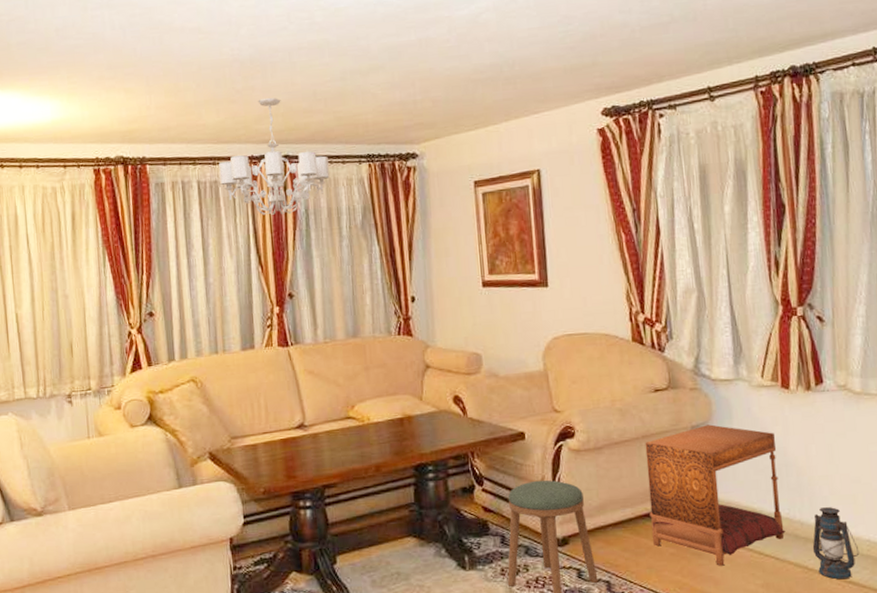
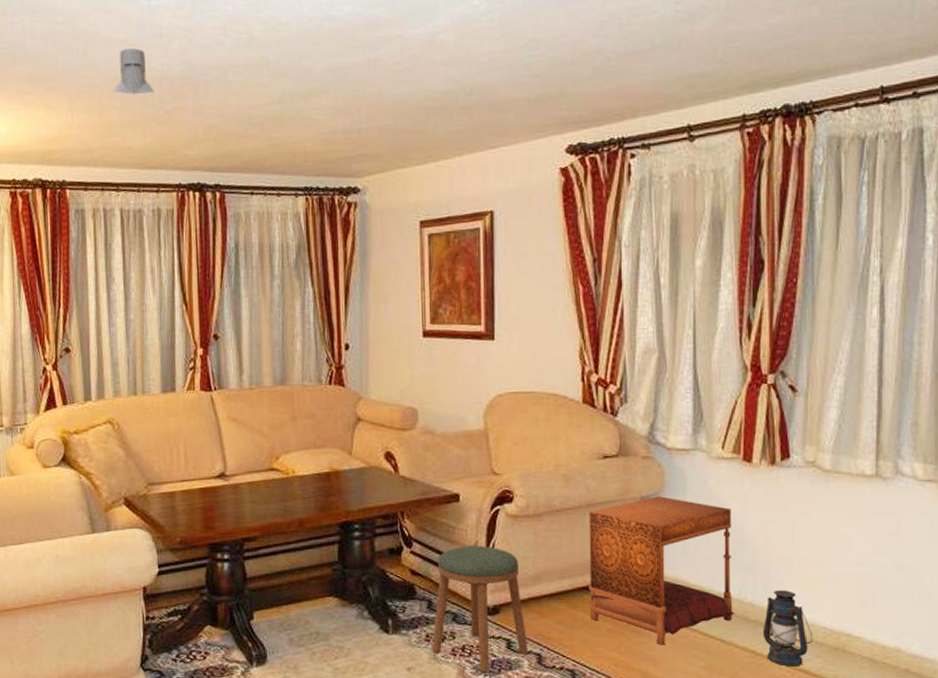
knight helmet: none [187,35,226,77] -> present [112,47,155,94]
chandelier: present [219,97,330,216] -> none [144,119,263,250]

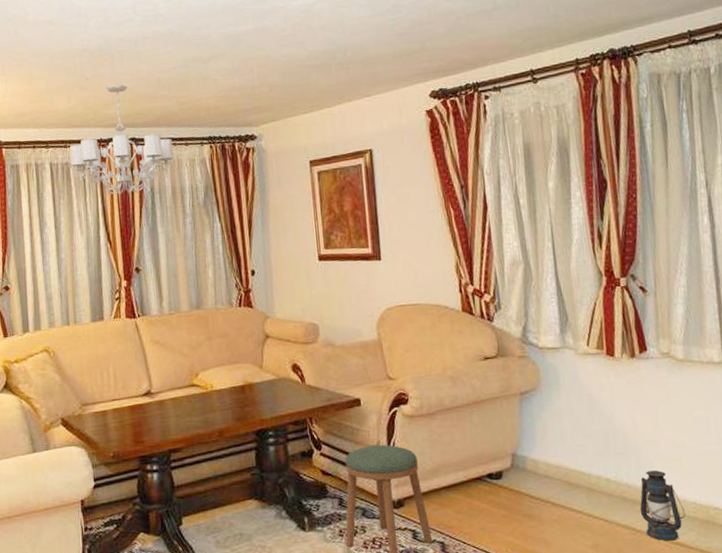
knight helmet: present [112,47,155,94] -> none [40,27,76,66]
chandelier: none [144,119,263,250] -> present [70,84,173,195]
canopy bed: present [588,496,735,645] -> none [475,391,613,528]

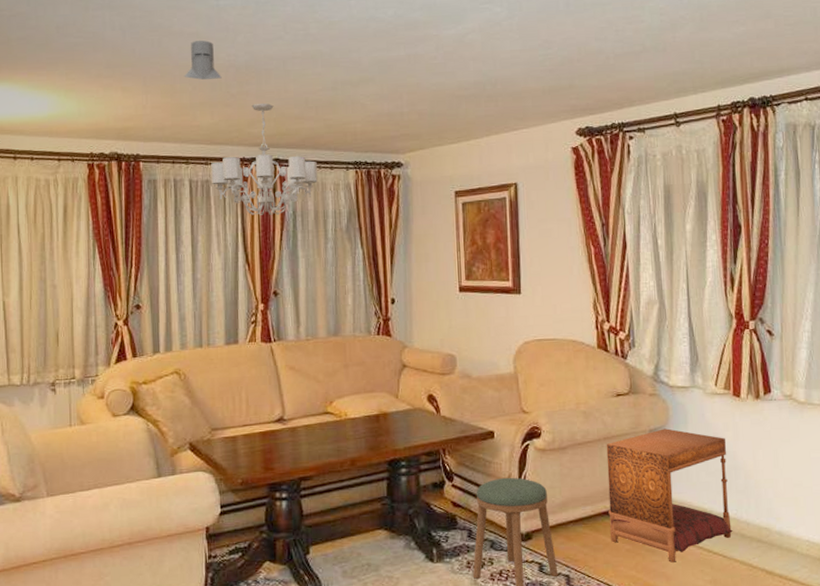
knight helmet: none [40,27,76,66] -> present [184,40,222,80]
canopy bed: none [475,391,613,528] -> present [606,428,733,563]
lantern: present [639,470,686,541] -> none [757,509,800,577]

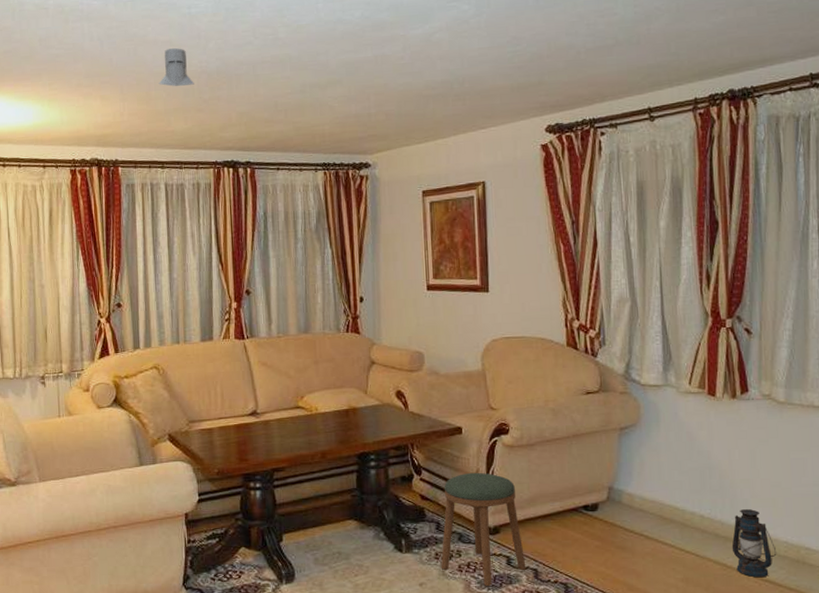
chandelier: present [211,102,318,216] -> none [185,107,287,217]
canopy bed: present [606,428,733,563] -> none [575,427,706,560]
lantern: none [757,509,800,577] -> present [731,509,777,578]

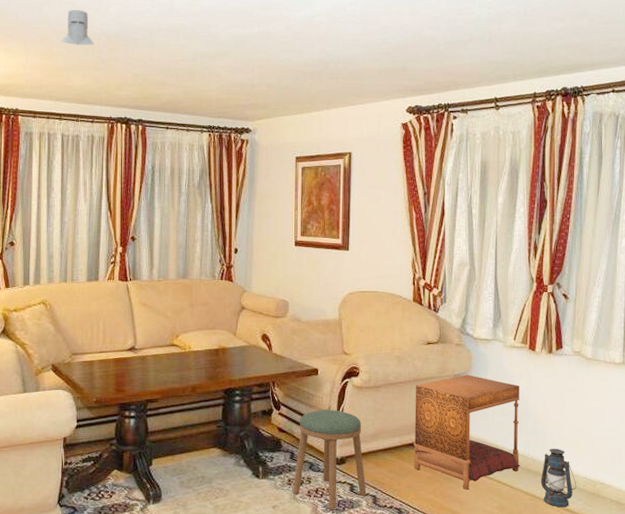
canopy bed: none [575,427,706,560] -> present [413,375,520,490]

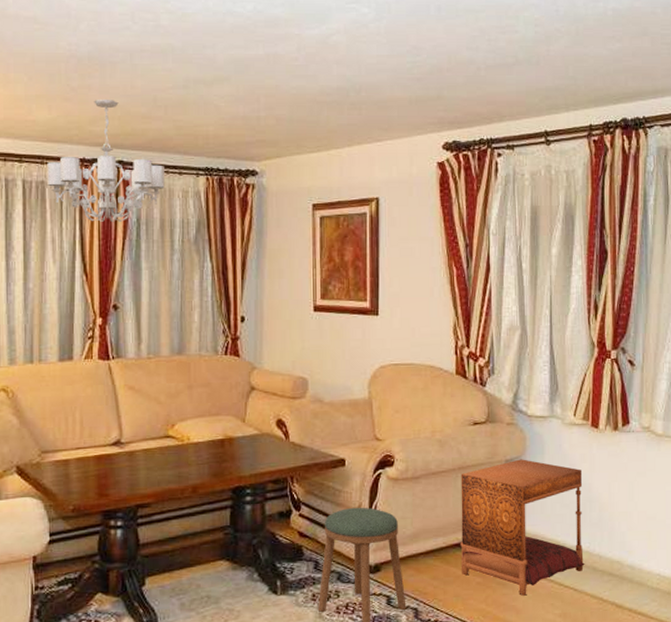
knight helmet: present [60,9,94,45] -> none [19,25,61,70]
chandelier: none [81,68,175,170] -> present [47,98,165,223]
lantern: present [540,449,577,507] -> none [608,542,650,611]

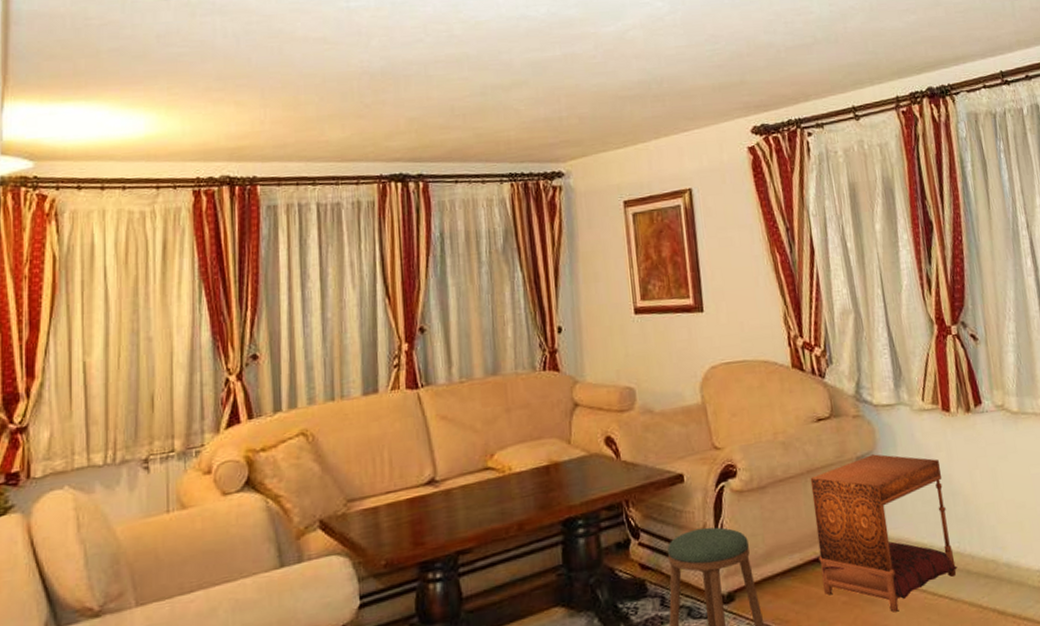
chandelier: present [47,98,165,223] -> none [342,112,468,241]

